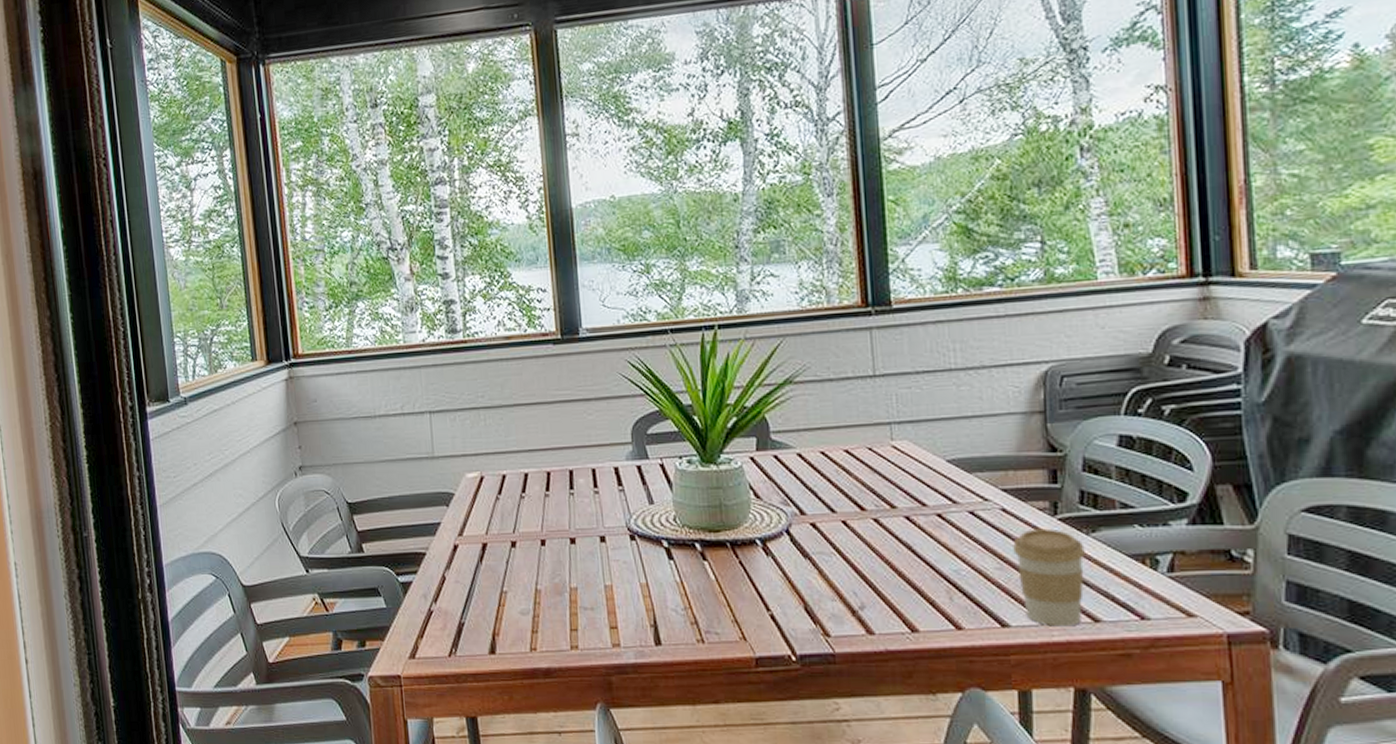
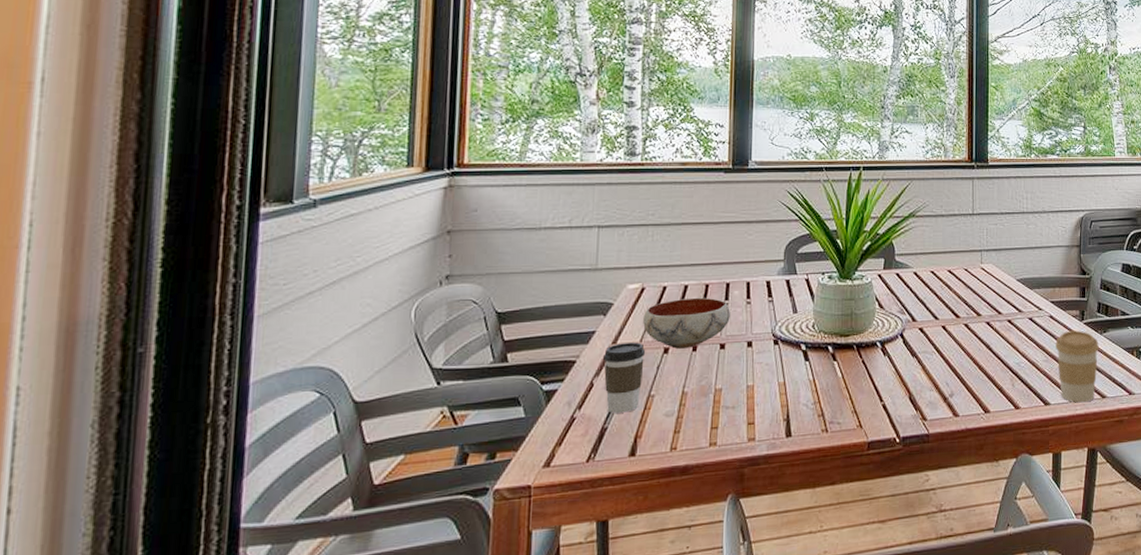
coffee cup: none [452,535,493,608] -> present [603,342,646,413]
bowl: none [486,486,578,543] -> present [643,297,730,349]

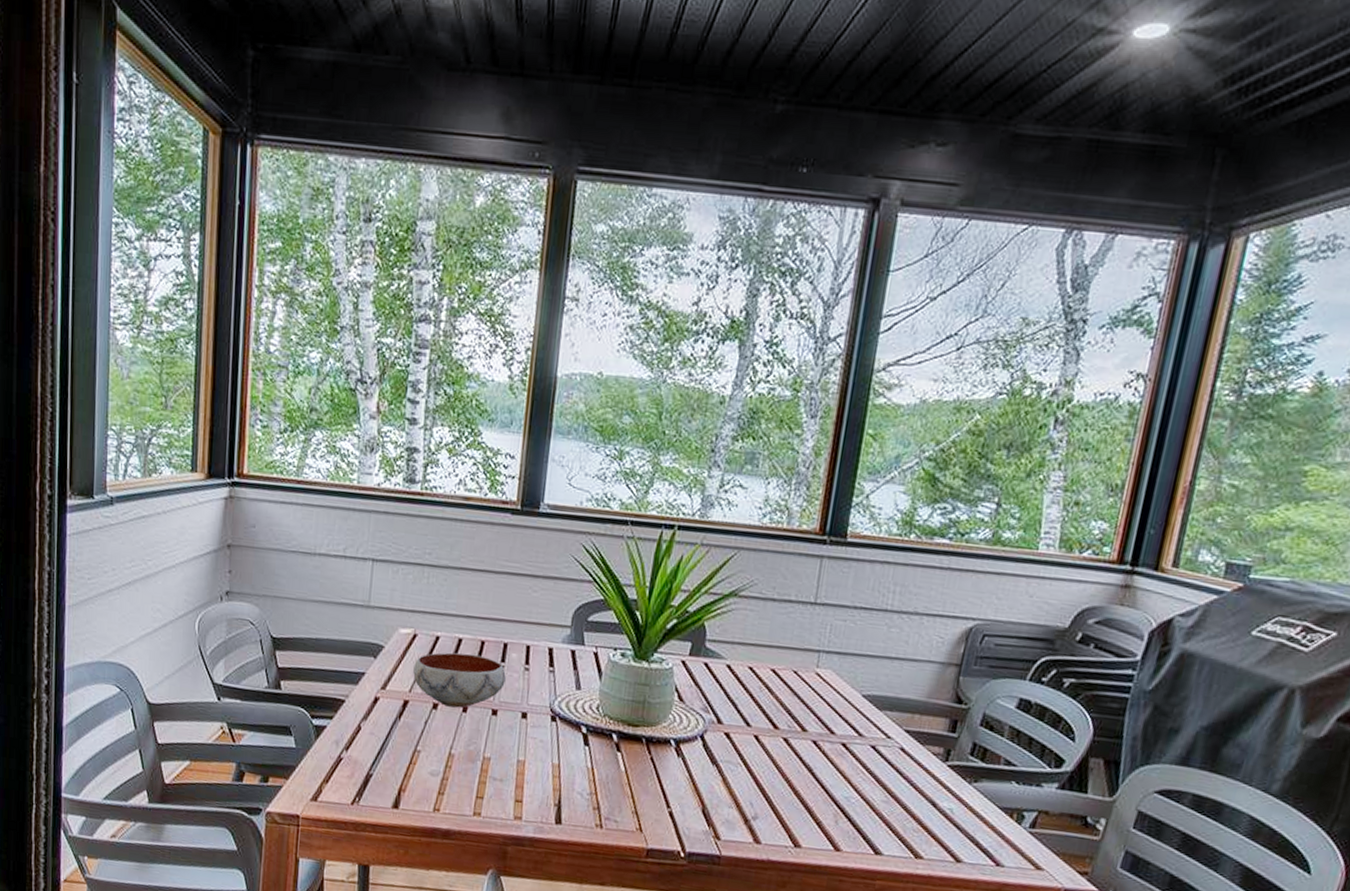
coffee cup: present [603,342,646,413] -> none [372,689,415,763]
coffee cup: present [1055,330,1099,403] -> none [898,770,965,862]

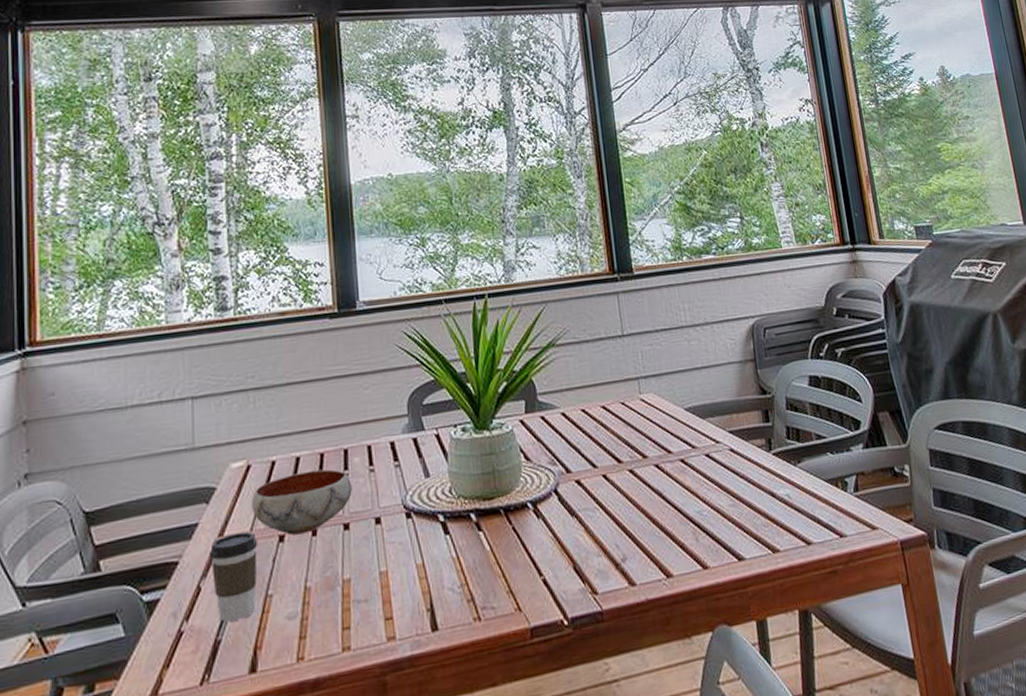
coffee cup: none [372,689,415,763] -> present [210,531,258,622]

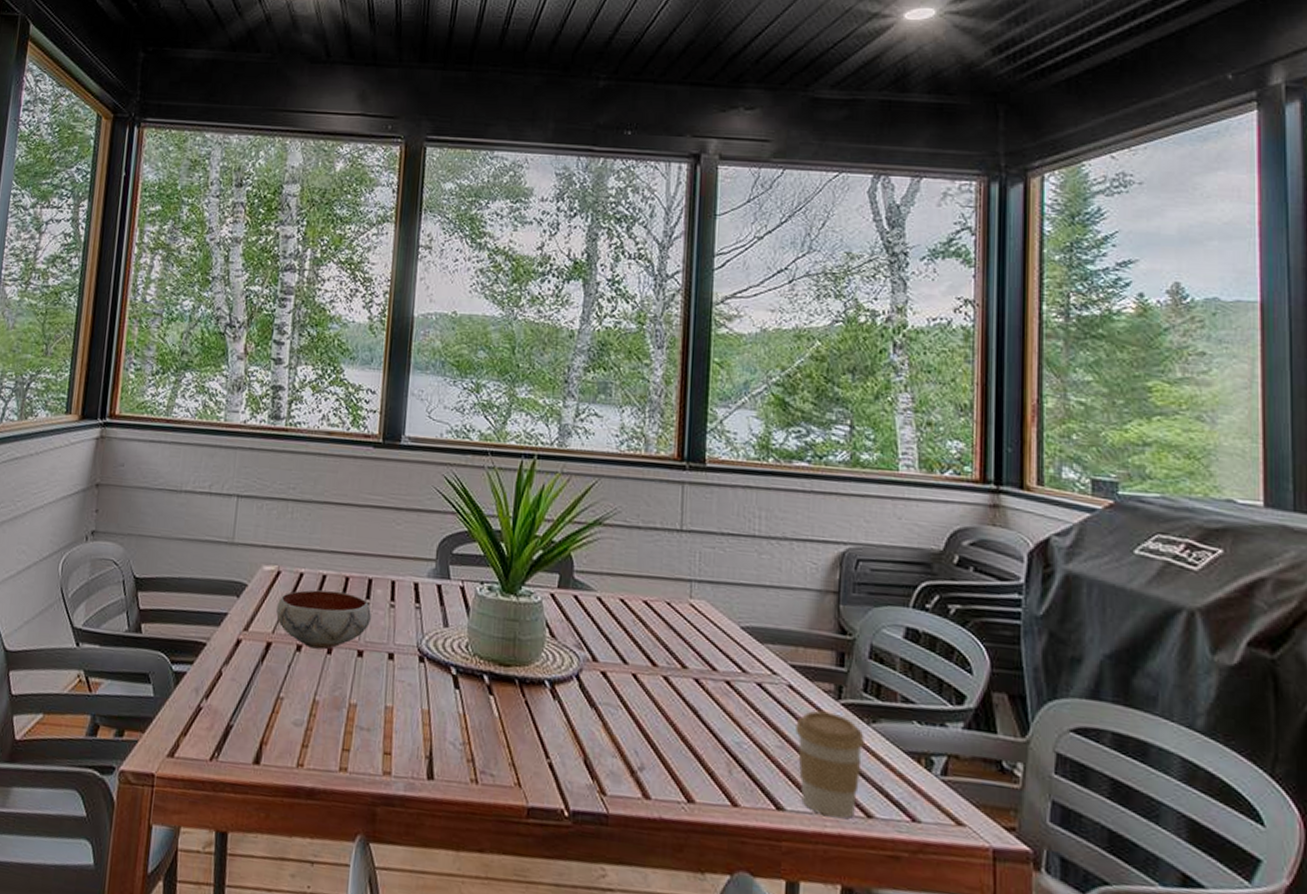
coffee cup: present [210,531,258,622] -> none [233,631,278,712]
coffee cup: none [741,463,798,554] -> present [795,710,864,818]

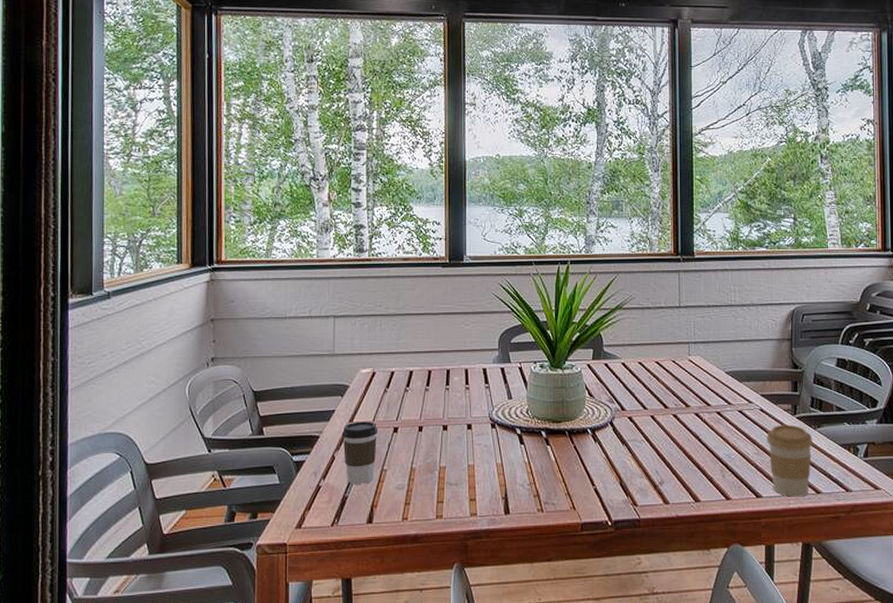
coffee cup: none [233,631,278,712] -> present [342,422,378,484]
bowl: present [276,590,371,650] -> none [375,382,451,429]

